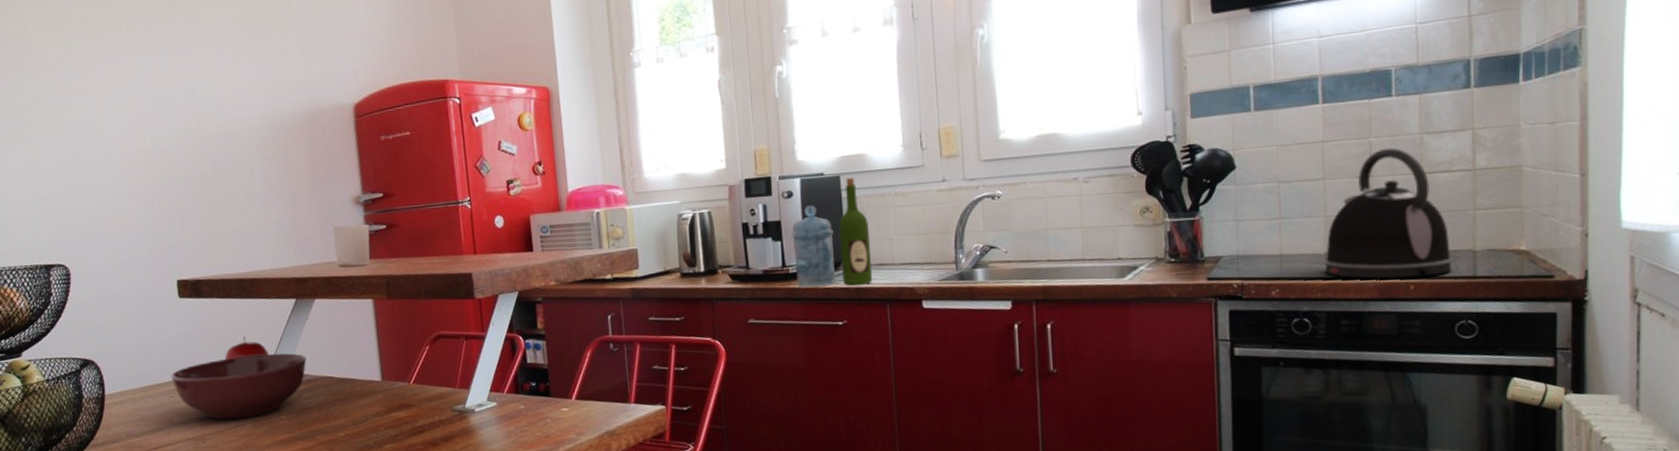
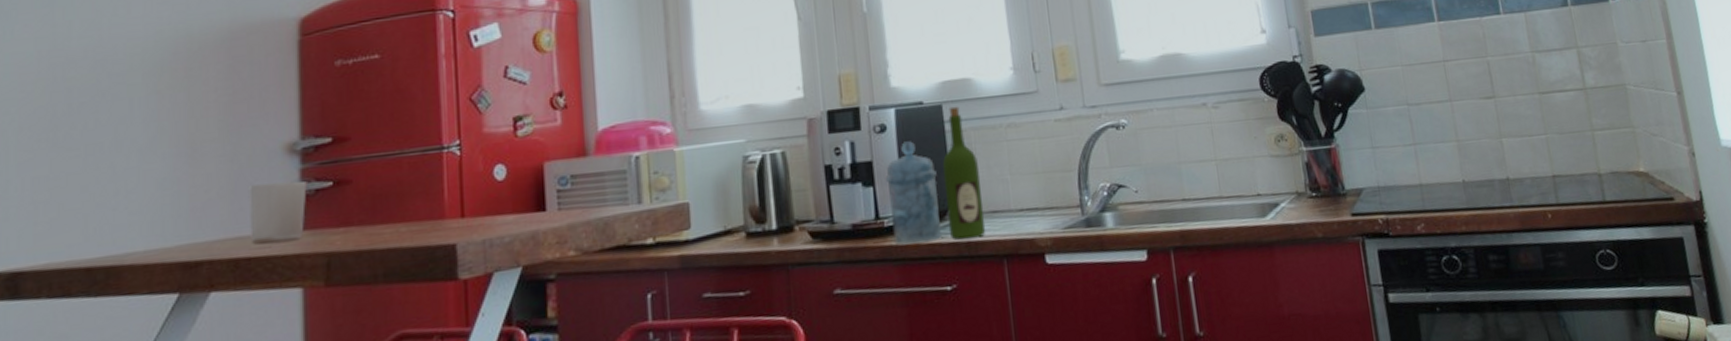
kettle: present [1323,147,1453,280] -> none [1462,67,1583,209]

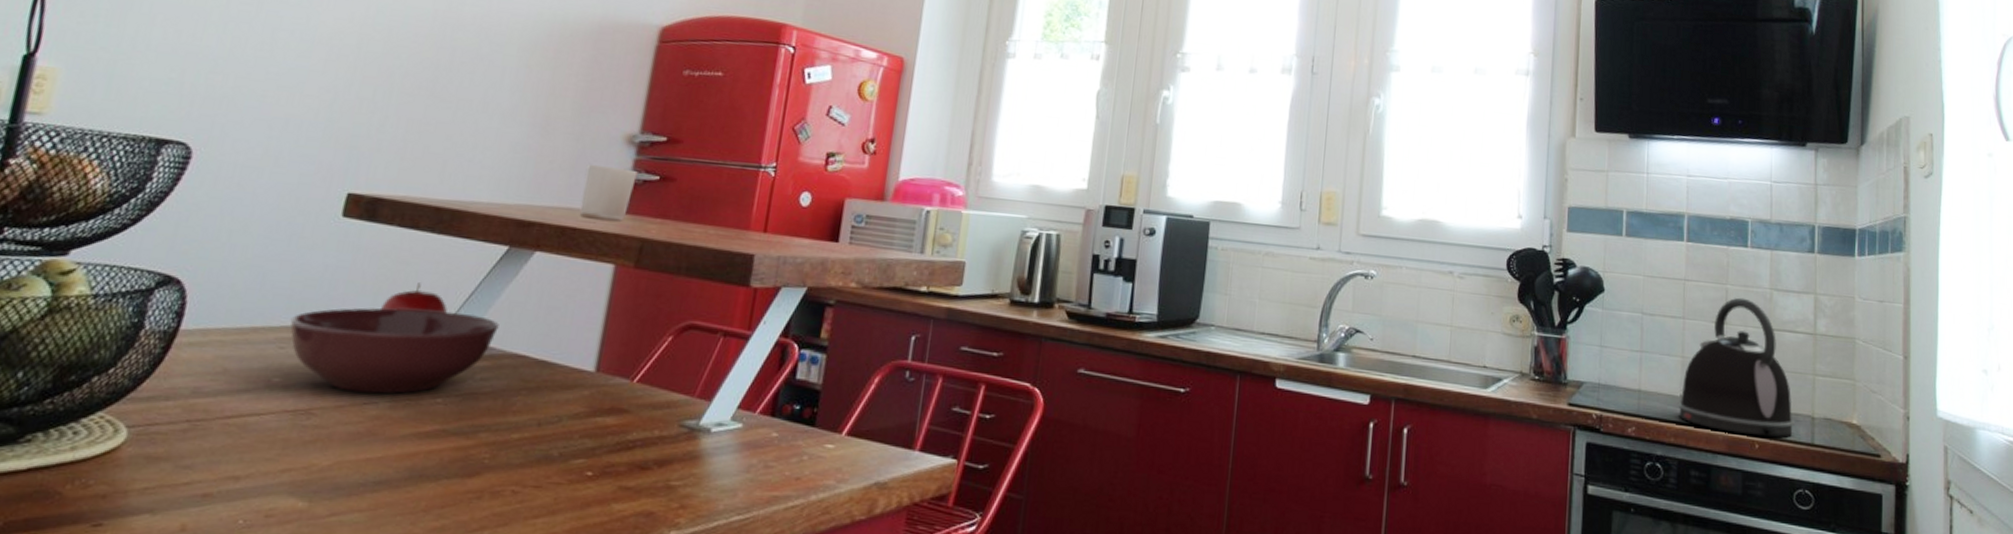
canister: present [885,141,941,246] -> none [1141,248,1193,345]
wine bottle: present [942,106,986,241] -> none [1193,225,1232,351]
kettle: none [1462,67,1583,209] -> present [1678,297,1795,438]

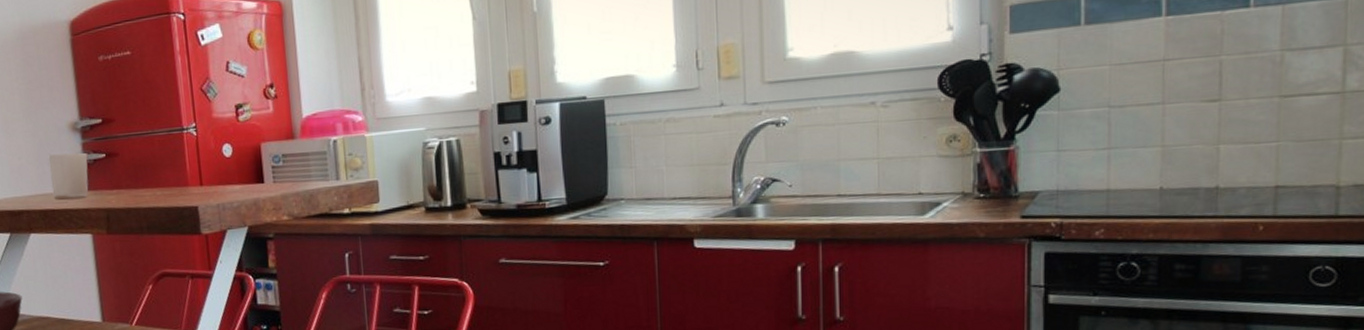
kettle: present [1678,297,1795,438] -> none [1157,67,1312,219]

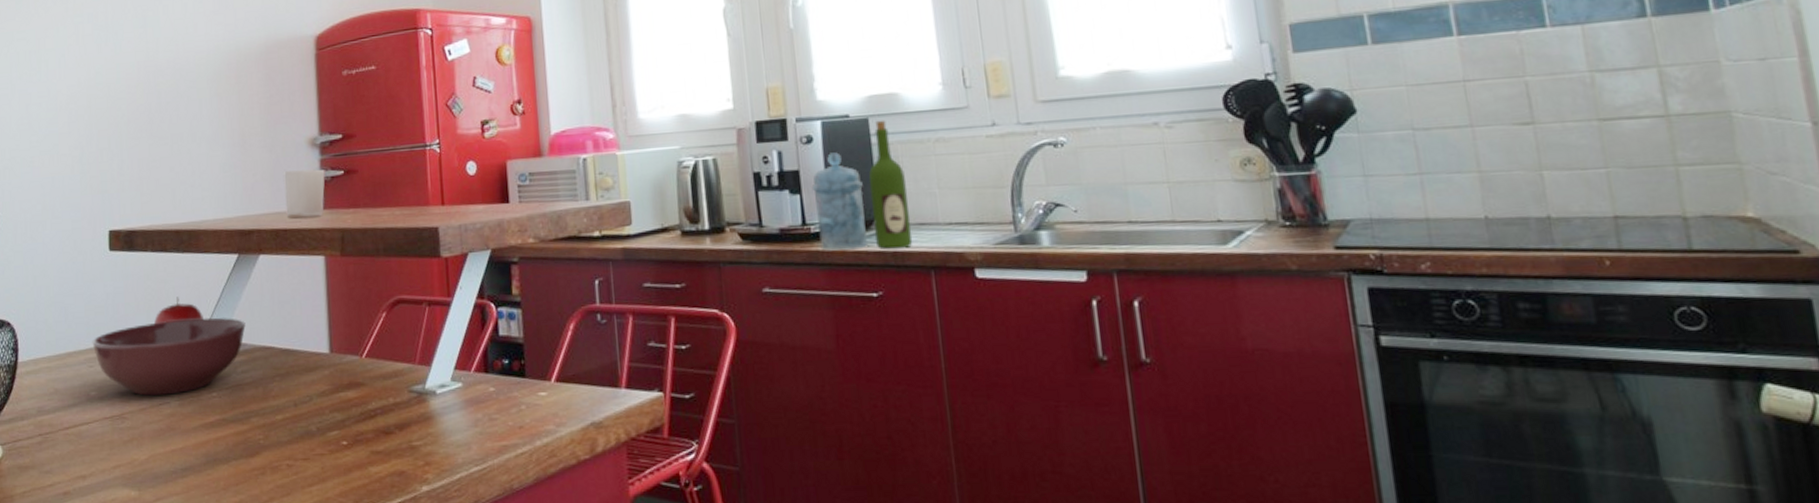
canister: none [548,133,597,225] -> present [811,152,867,251]
wine bottle: none [601,101,639,224] -> present [868,120,913,250]

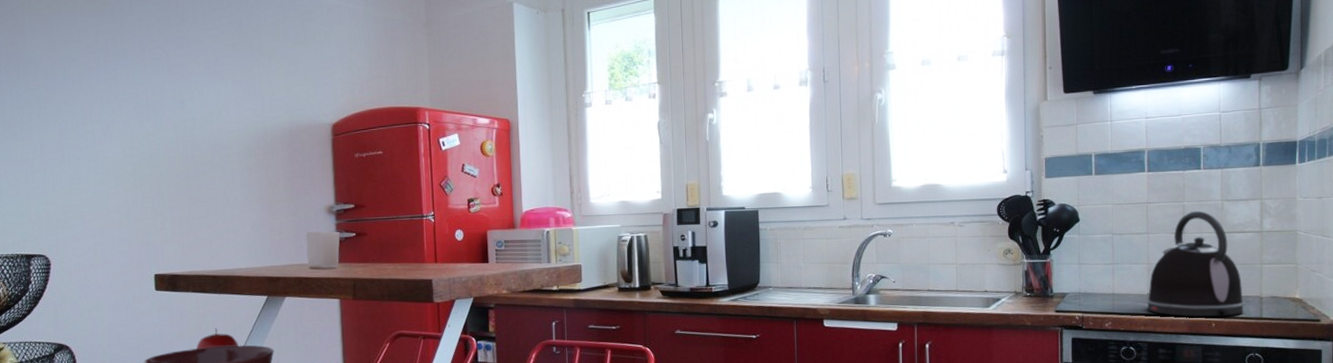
canister: present [811,152,867,251] -> none [715,234,751,305]
wine bottle: present [868,120,913,250] -> none [755,212,783,306]
kettle: none [1484,88,1658,252] -> present [1146,210,1245,318]

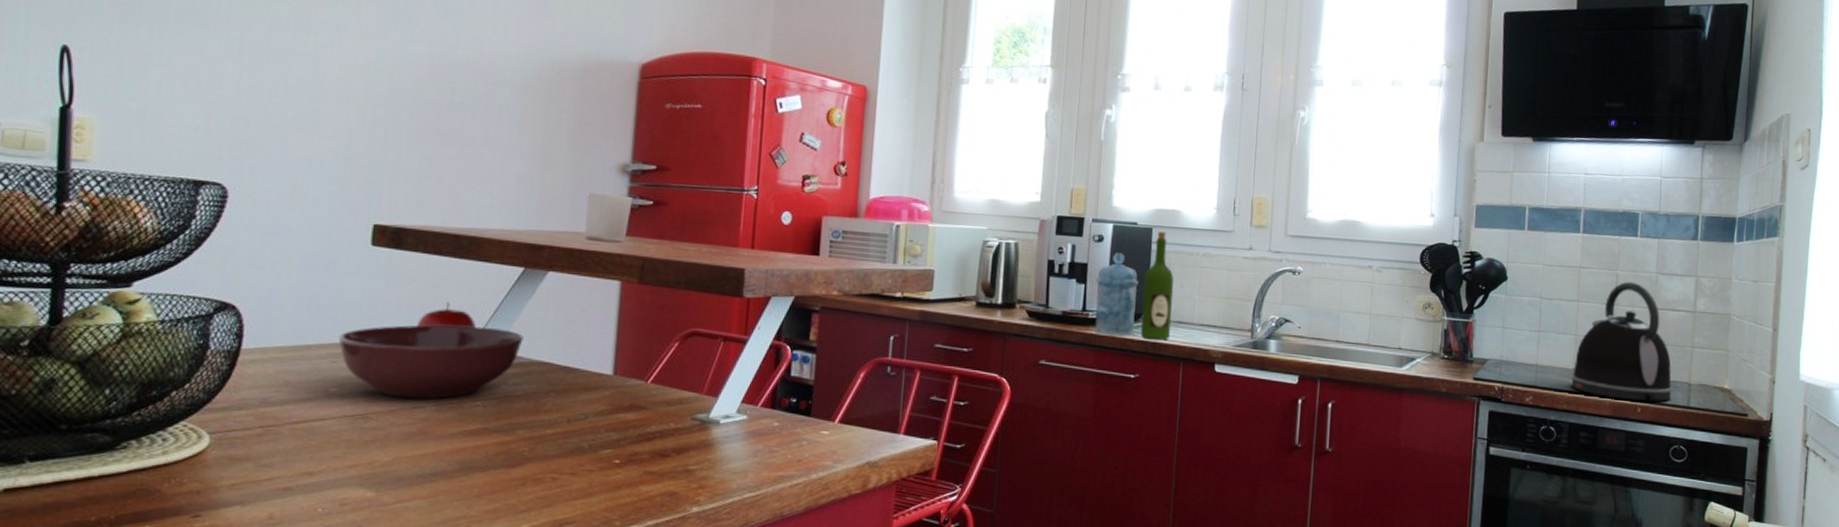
canister: none [715,234,751,305] -> present [1094,252,1139,338]
wine bottle: none [755,212,783,306] -> present [1141,231,1174,342]

